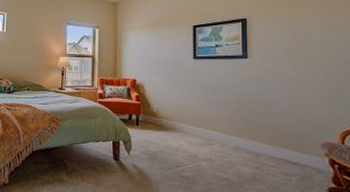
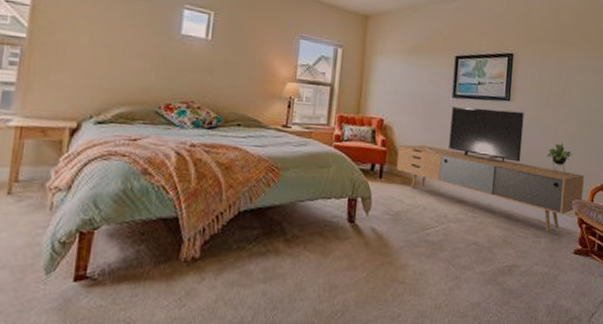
media console: none [149,66,332,172] -> present [395,106,584,233]

